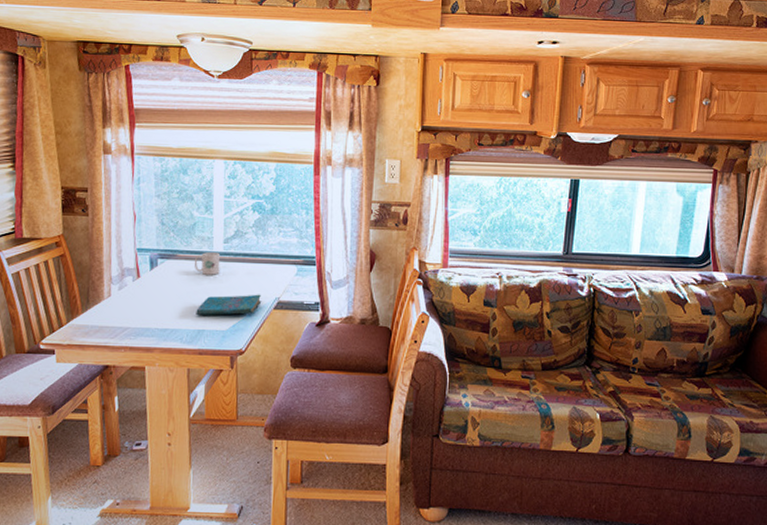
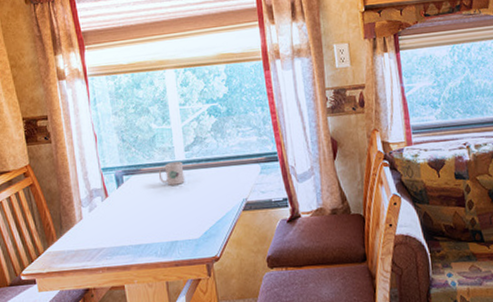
cover: present [196,294,262,316] -> none [167,197,230,228]

